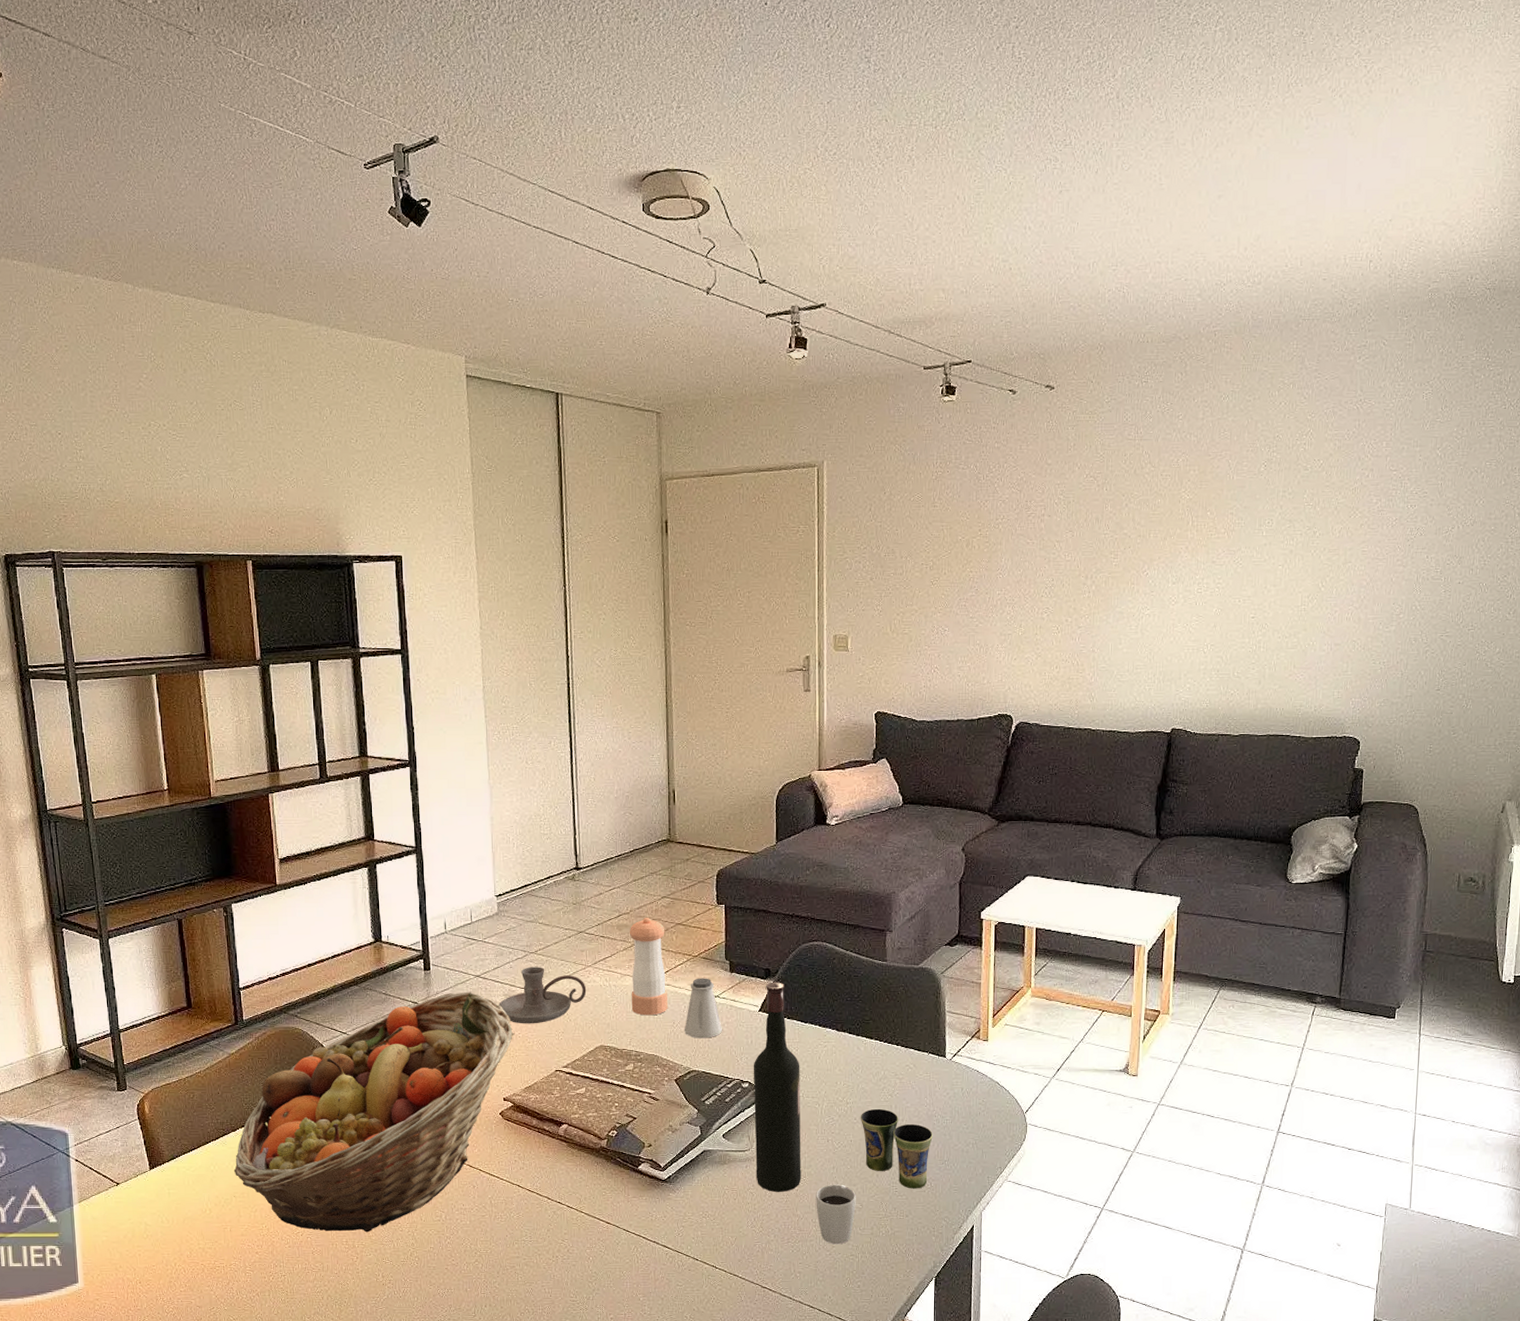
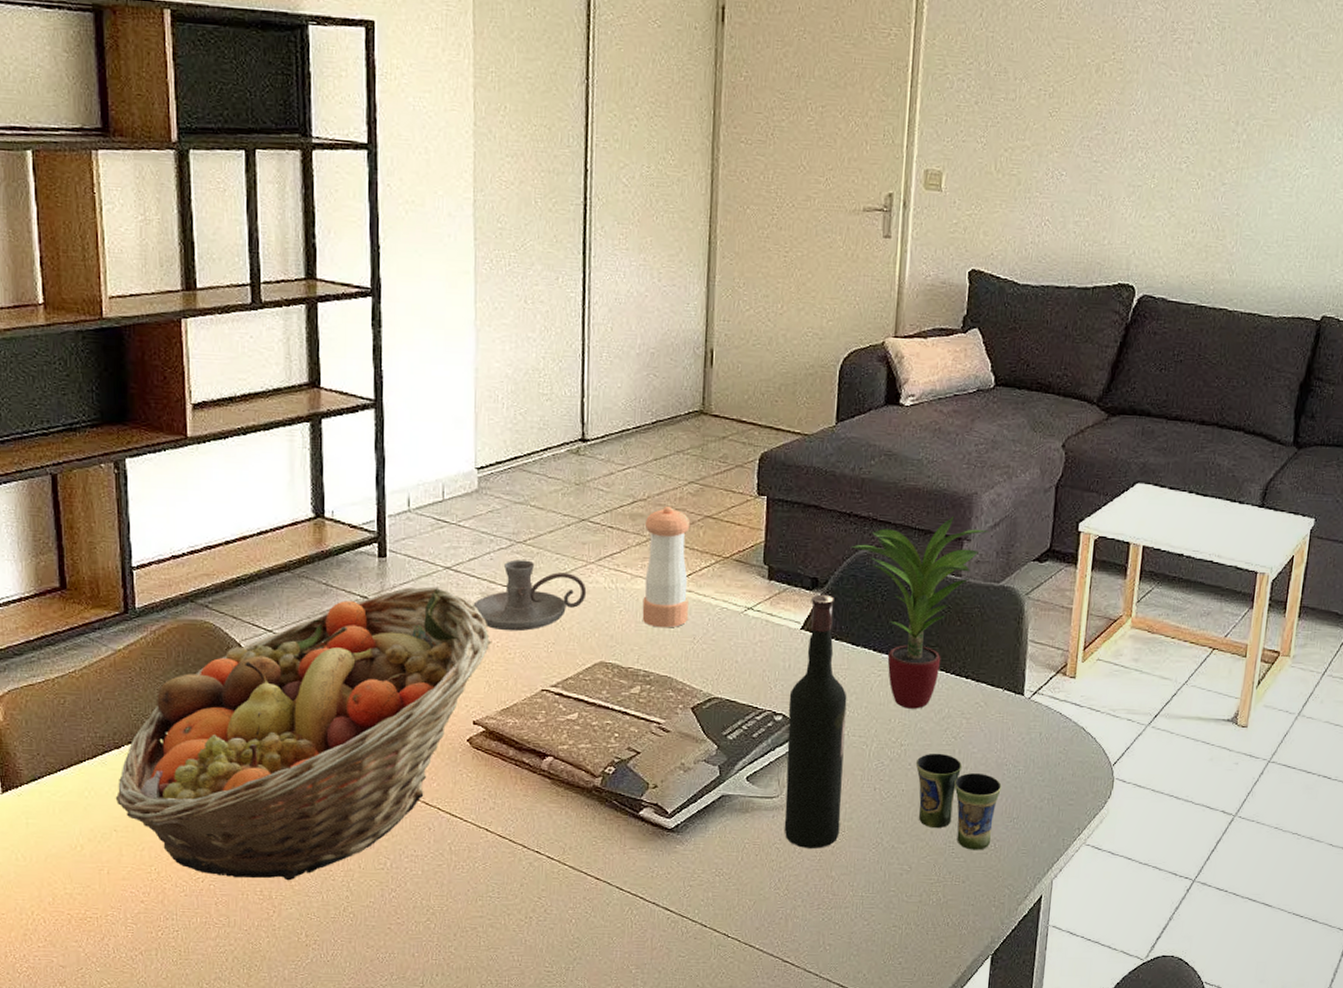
saltshaker: present [685,978,723,1039] -> none [707,584,755,659]
potted plant: none [794,912,908,1073] -> present [850,515,990,709]
cup: present [816,1184,856,1245] -> none [855,841,904,913]

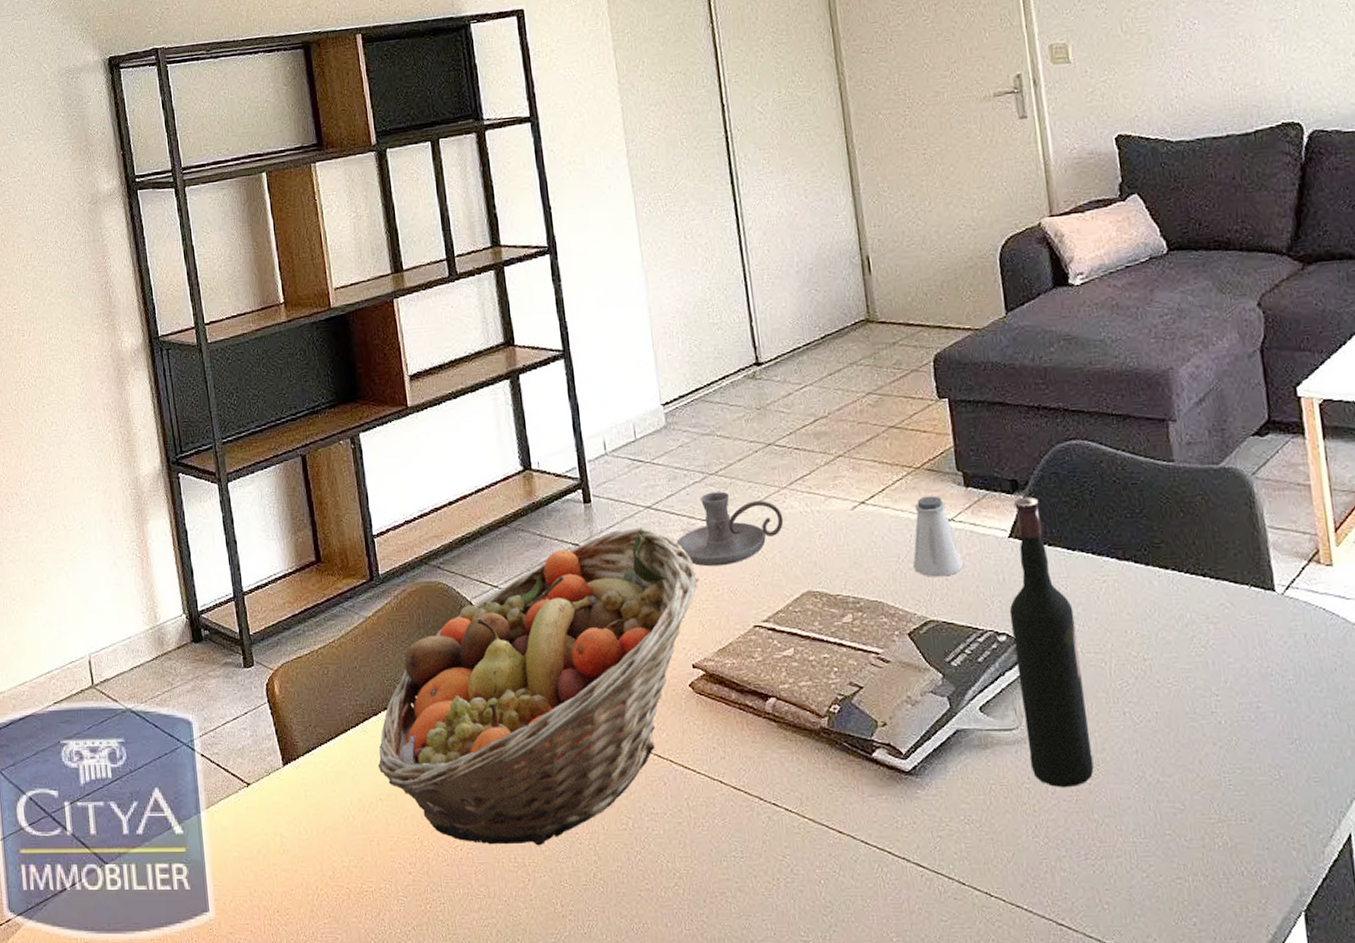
pepper shaker: present [642,507,691,628] -> none [829,421,889,550]
saltshaker: none [707,584,755,659] -> present [913,495,964,577]
potted plant: present [850,515,990,709] -> none [1045,395,1196,617]
cup: present [915,753,1002,850] -> none [1165,666,1273,781]

